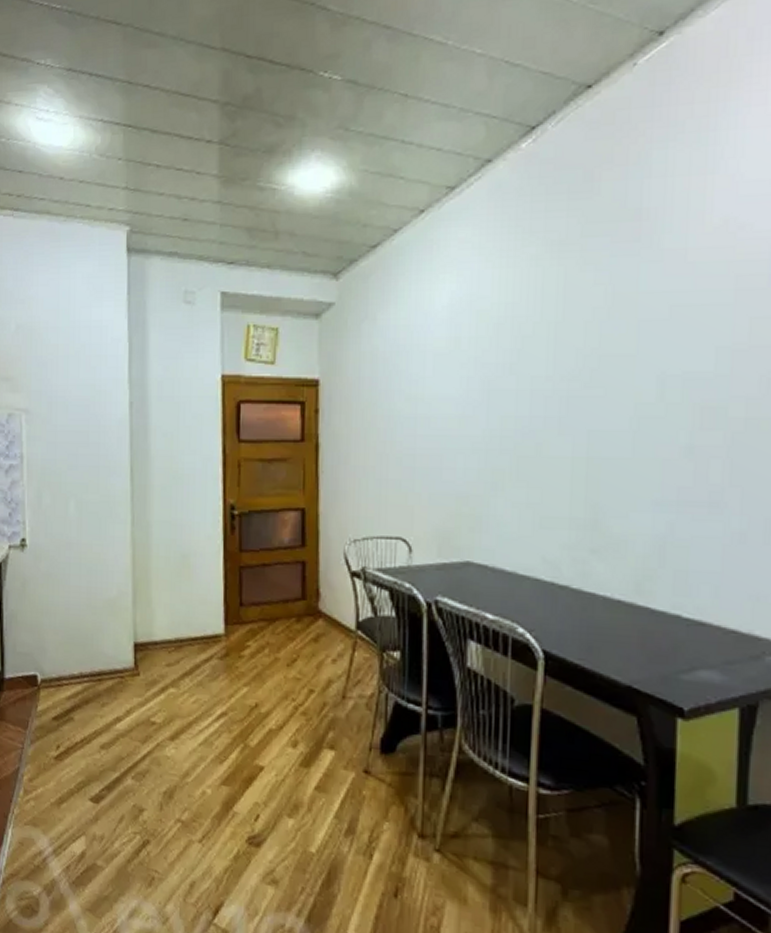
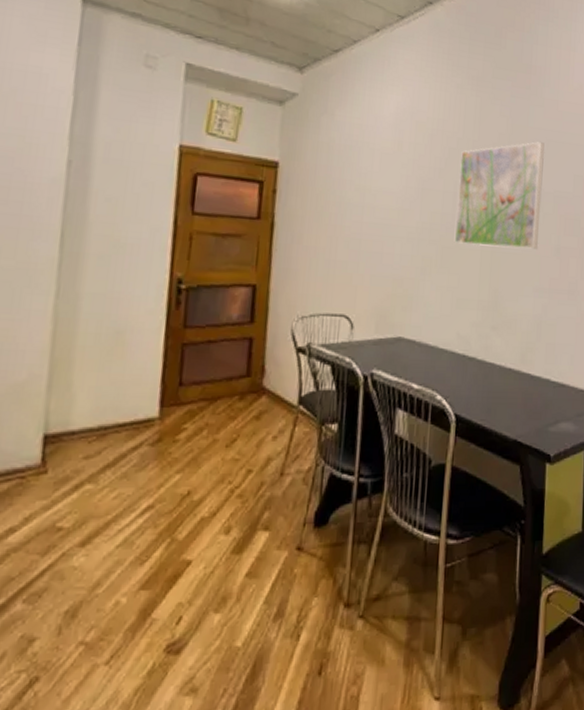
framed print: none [533,310,667,453] -> present [454,142,545,249]

